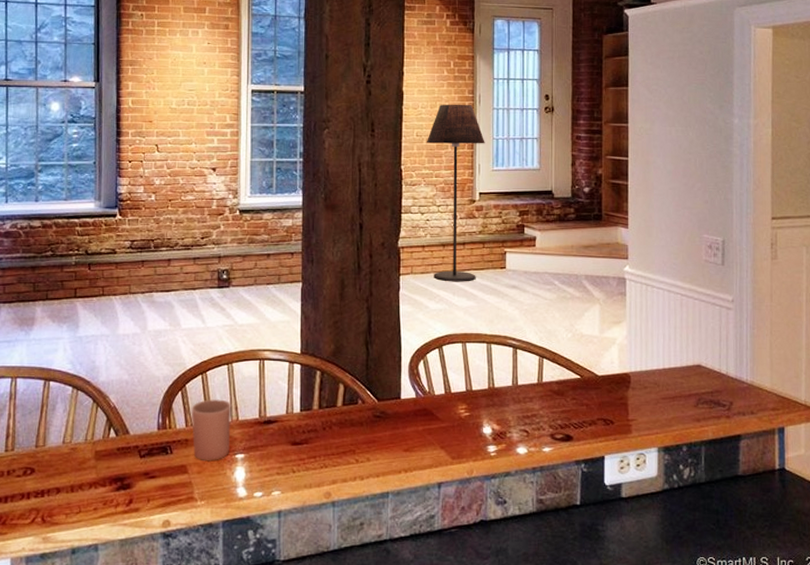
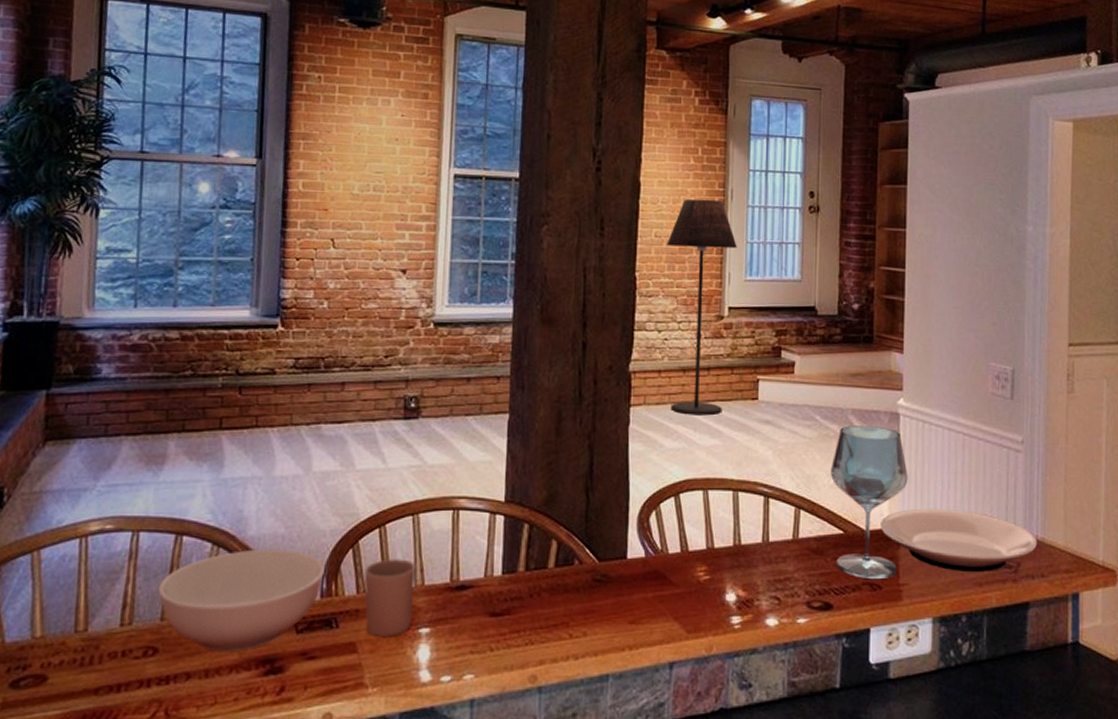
bowl: none [33,391,160,471] -> present [158,549,325,651]
wine glass: none [568,289,634,416] -> present [830,426,908,580]
plate: none [612,357,747,409] -> present [881,508,1037,571]

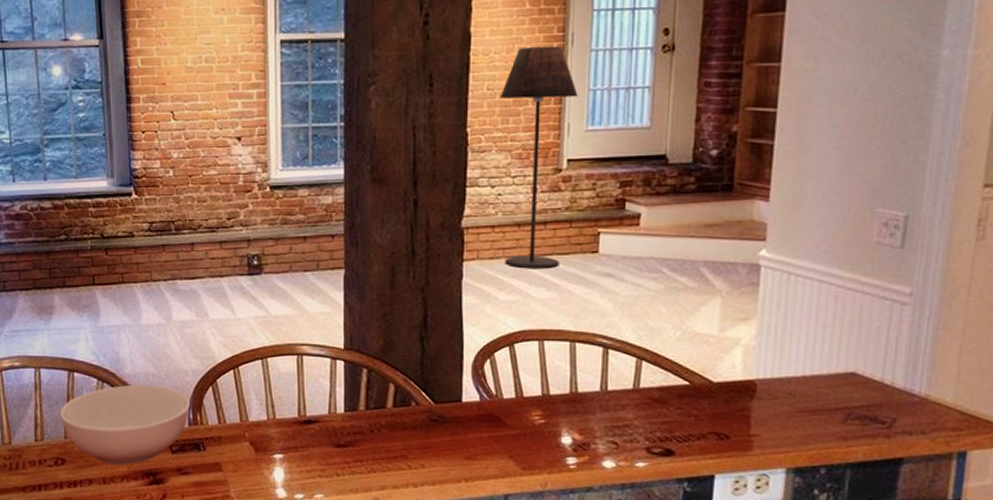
mug: present [364,557,416,638] -> none [223,395,268,460]
wine glass: present [830,426,908,580] -> none [676,278,767,430]
plate: present [881,508,1037,571] -> none [732,361,919,426]

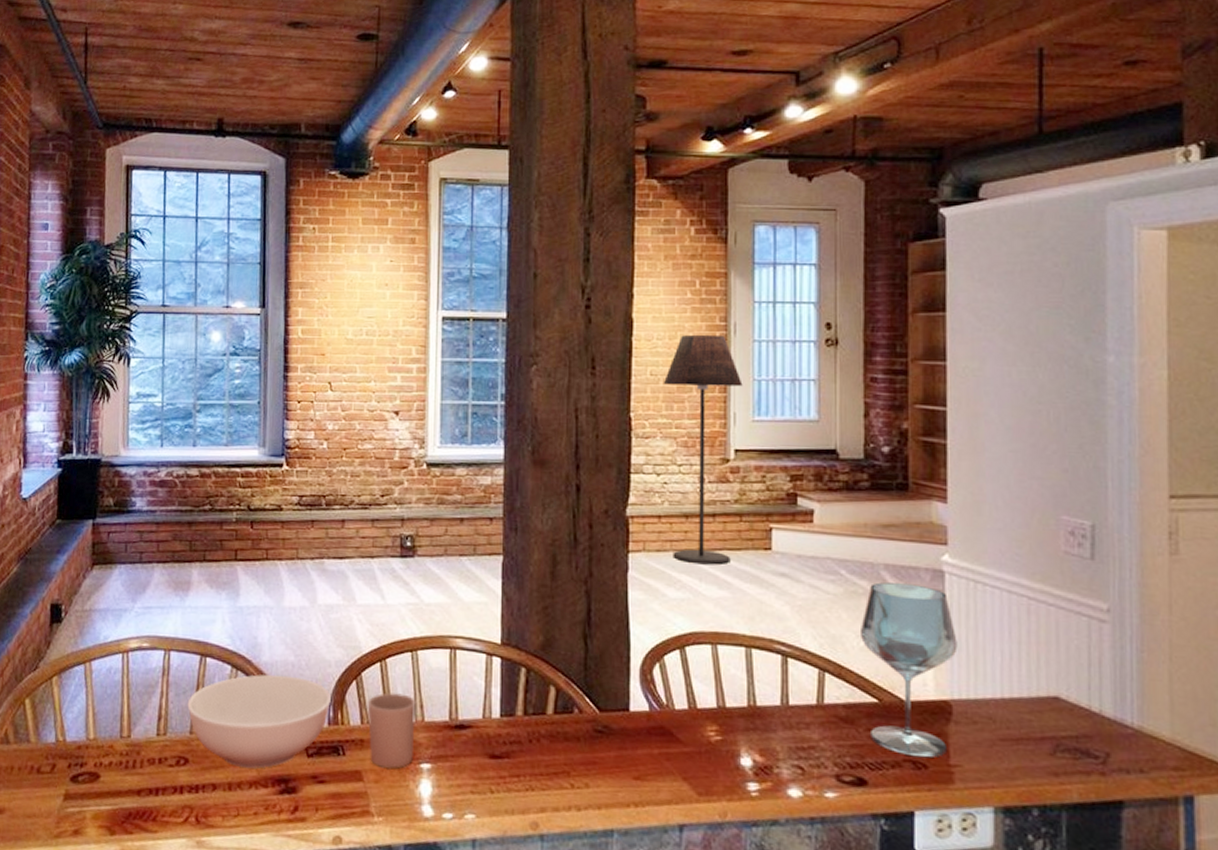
mug: none [223,395,268,460] -> present [367,692,416,769]
wine glass: none [676,278,767,430] -> present [859,582,958,758]

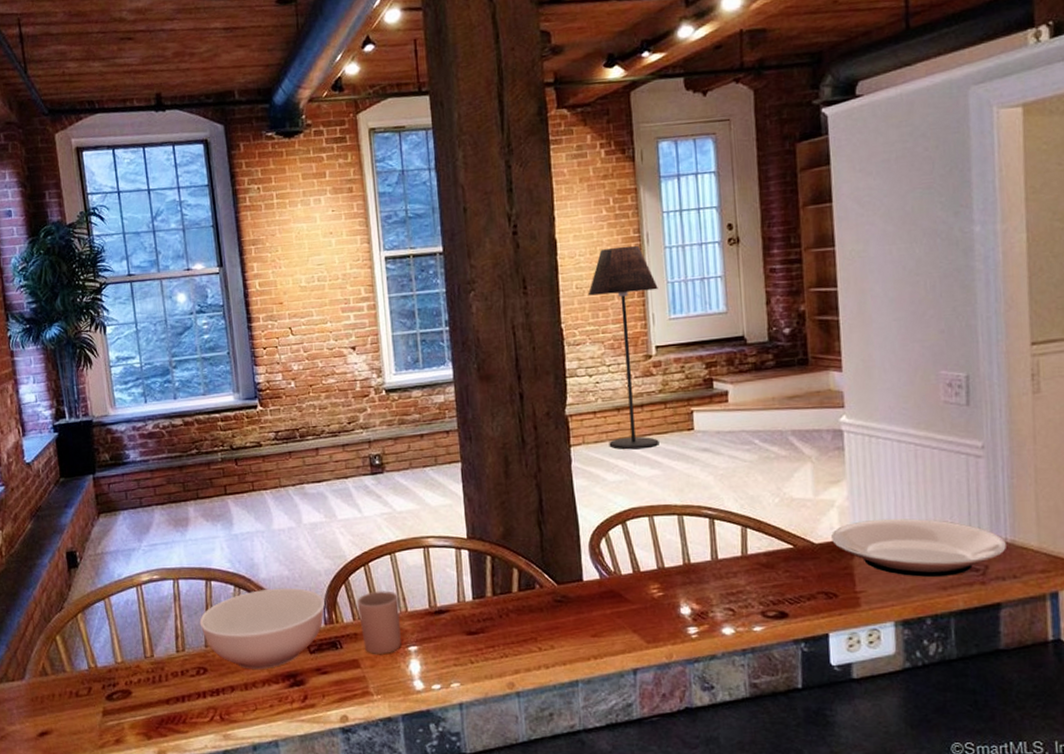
wine glass: present [859,582,958,758] -> none [774,444,858,589]
plate: none [924,680,1132,760] -> present [831,518,1006,577]

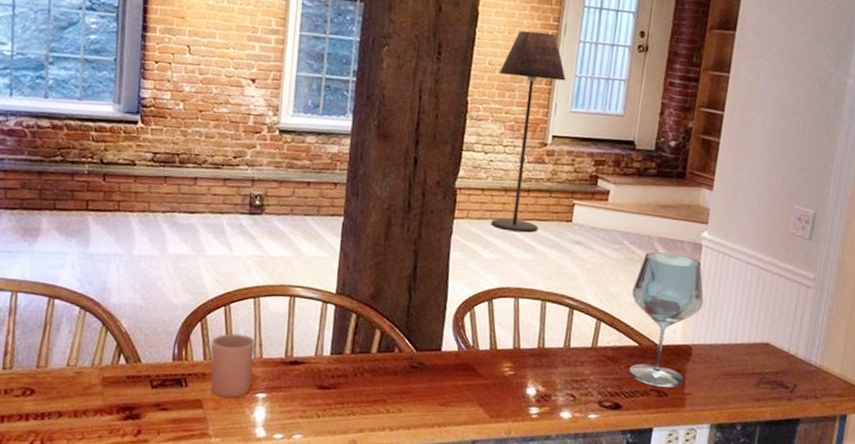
bowl: present [199,587,325,669] -> none [34,315,177,398]
wine glass: none [774,444,858,589] -> present [628,252,704,388]
plate: present [831,518,1006,577] -> none [673,330,815,390]

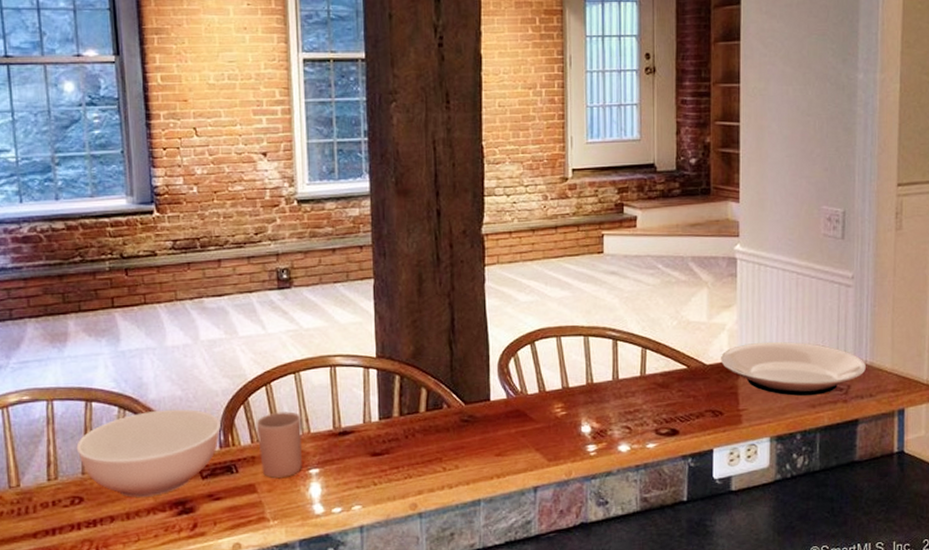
bowl: none [34,315,177,398] -> present [76,409,221,497]
floor lamp: present [491,31,566,233] -> none [509,67,578,271]
wine glass: present [628,252,704,388] -> none [673,271,746,407]
plate: none [673,330,815,390] -> present [721,341,866,396]

